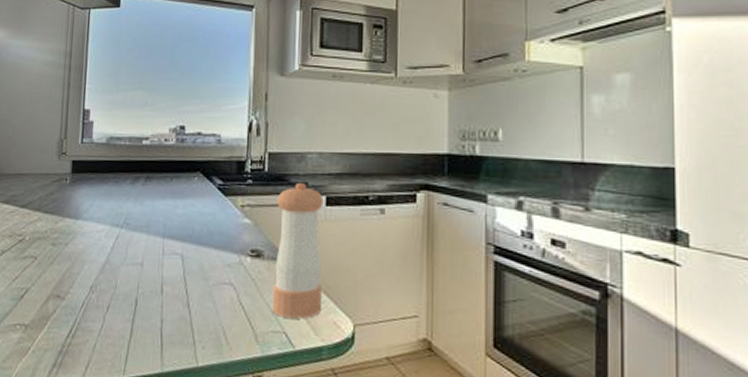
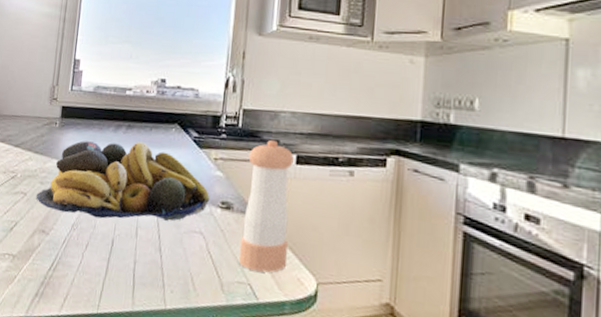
fruit bowl: none [48,193,239,278] -> present [36,140,210,221]

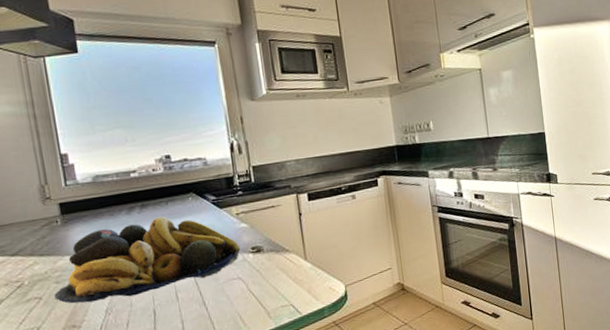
pepper shaker: present [238,139,294,273] -> none [266,185,318,294]

